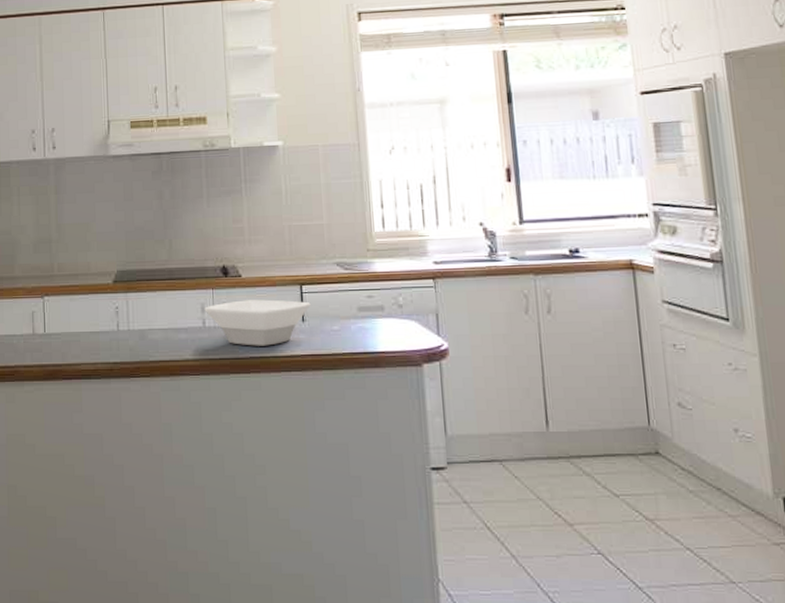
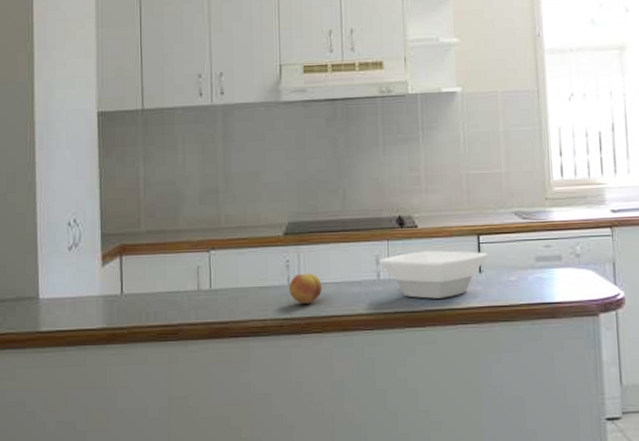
fruit: none [118,319,151,348] -> present [288,273,323,304]

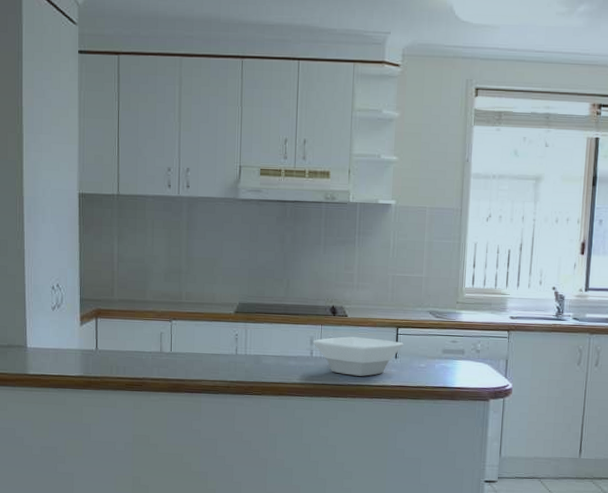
fruit: present [288,273,323,304] -> none [236,346,265,371]

